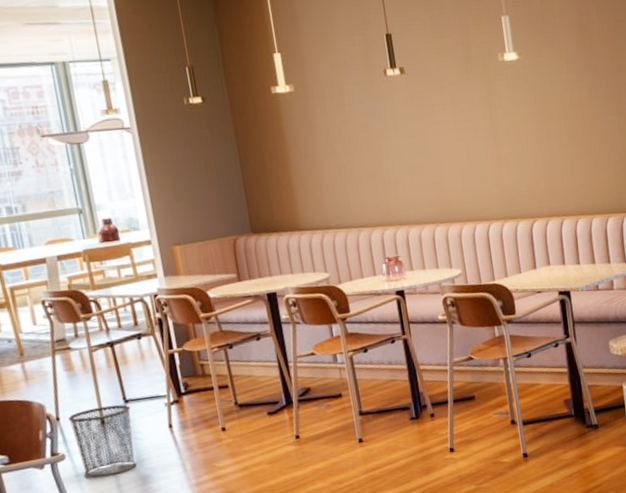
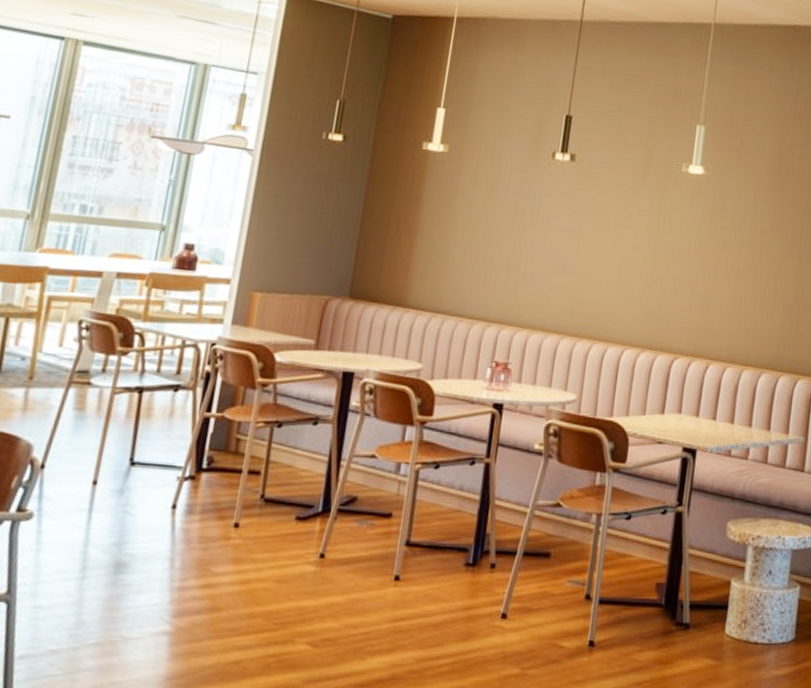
waste bin: present [68,404,137,478] -> none [47,462,135,554]

